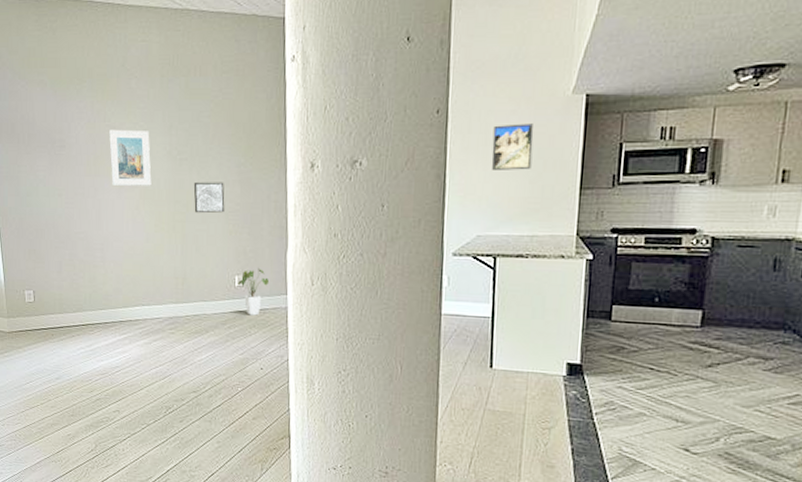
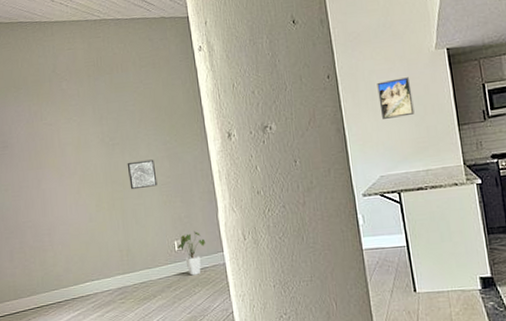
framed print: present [109,129,152,186] -> none [47,124,89,175]

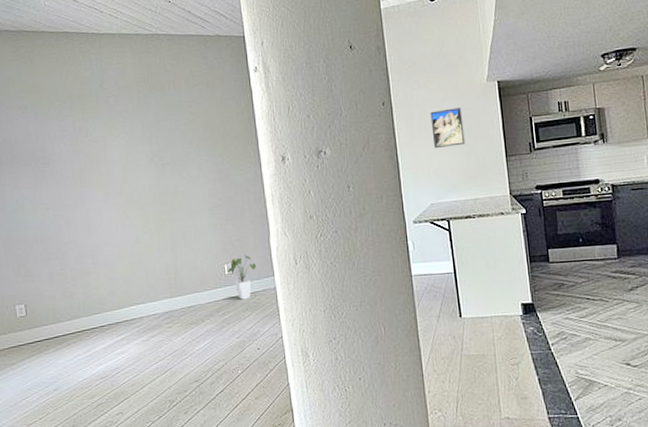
wall art: present [127,159,158,190] -> none [177,181,209,212]

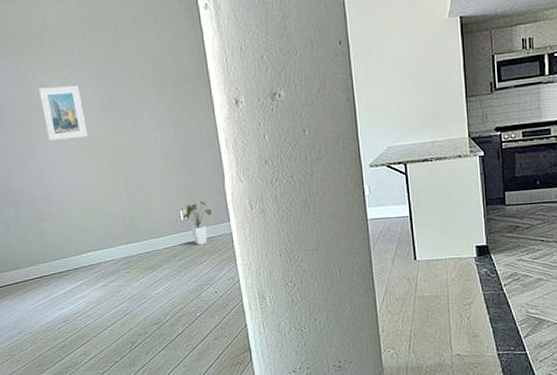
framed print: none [92,142,137,194] -> present [39,85,88,141]
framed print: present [430,107,465,148] -> none [389,46,424,89]

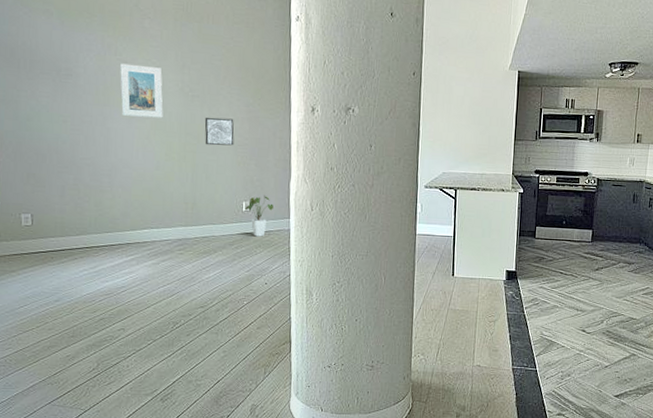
wall art: none [128,126,162,158] -> present [204,117,234,146]

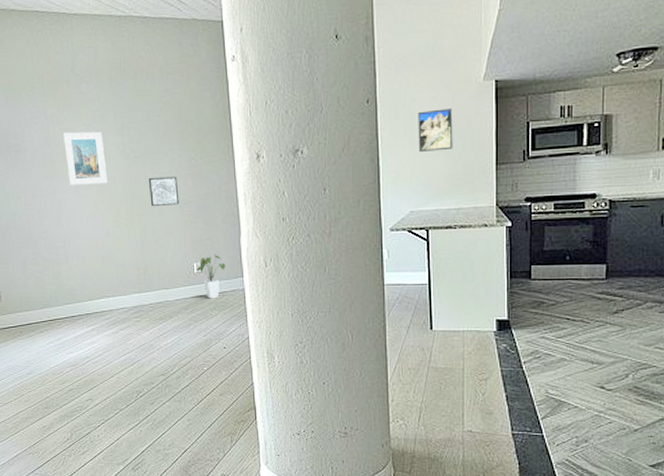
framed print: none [453,88,483,124] -> present [418,108,453,152]

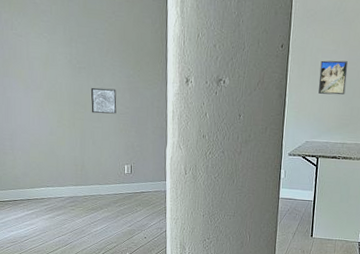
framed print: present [63,132,108,185] -> none [16,37,55,88]
house plant: present [197,253,225,299] -> none [127,159,152,197]

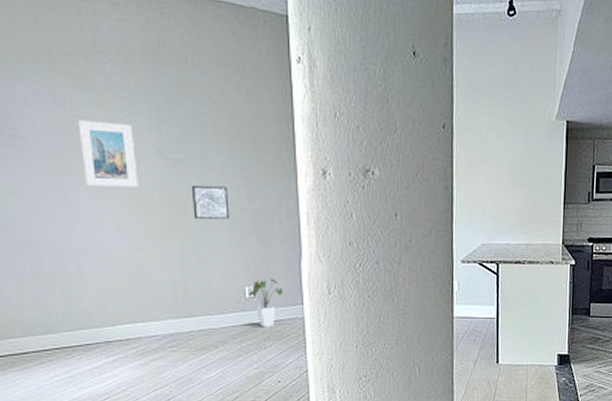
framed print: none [16,37,55,88] -> present [79,120,138,188]
house plant: none [127,159,152,197] -> present [249,277,283,328]
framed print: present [318,60,348,95] -> none [492,143,526,185]

